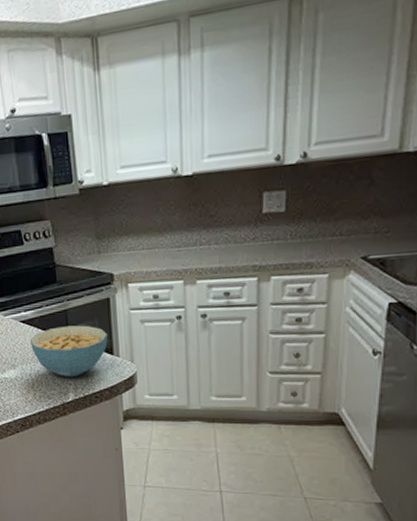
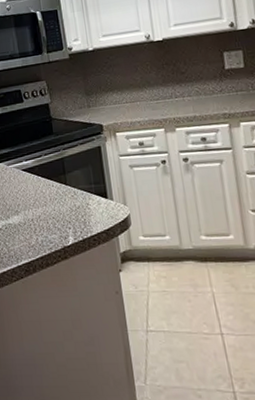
cereal bowl: present [29,325,109,378] -> none [30,171,102,222]

